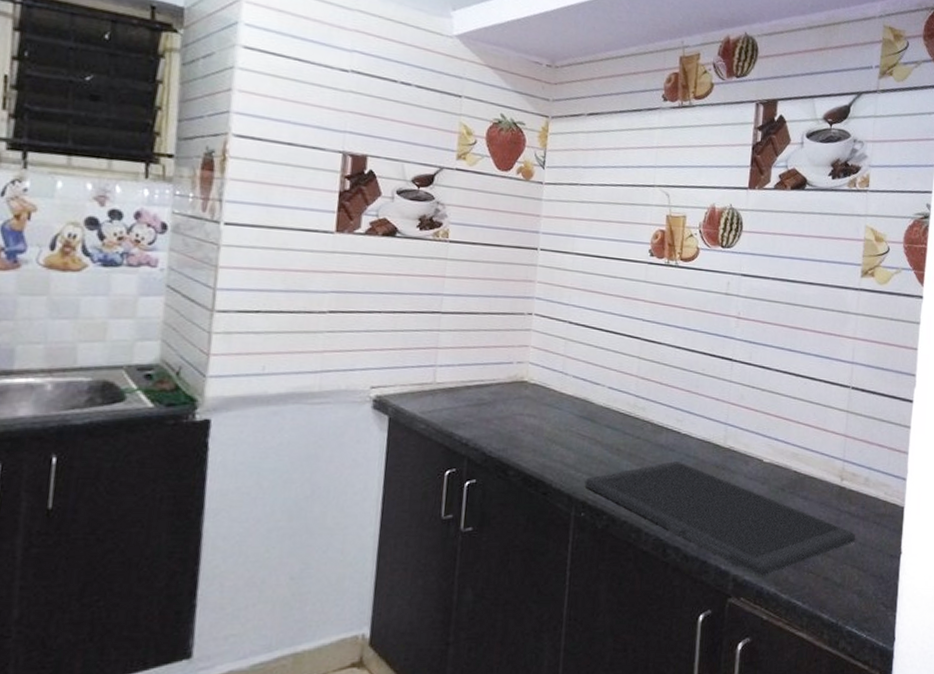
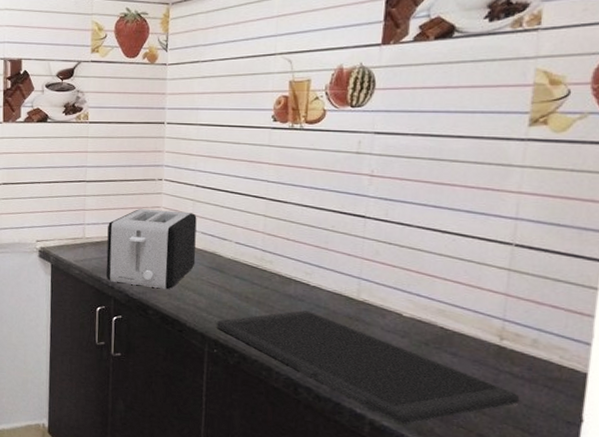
toaster: none [459,348,569,444] -> present [106,209,197,290]

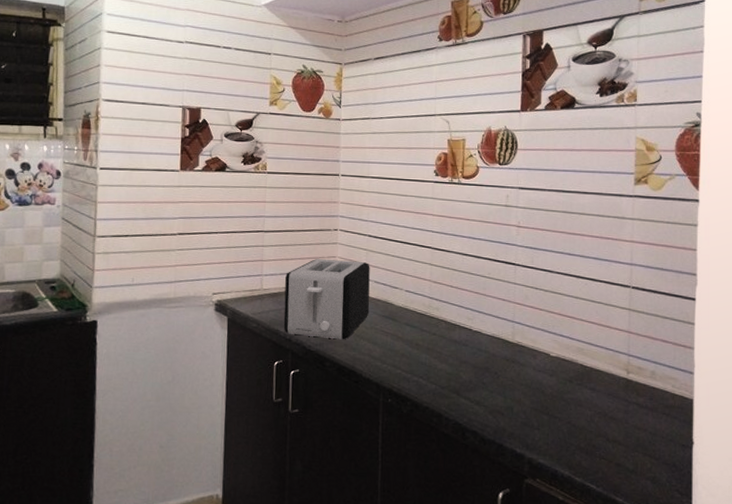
cutting board: present [216,310,520,424] -> none [390,355,646,460]

